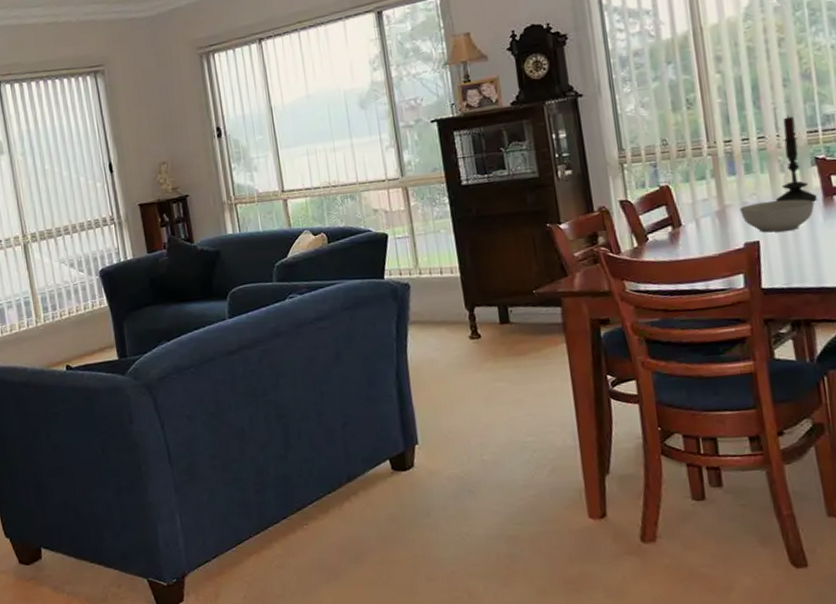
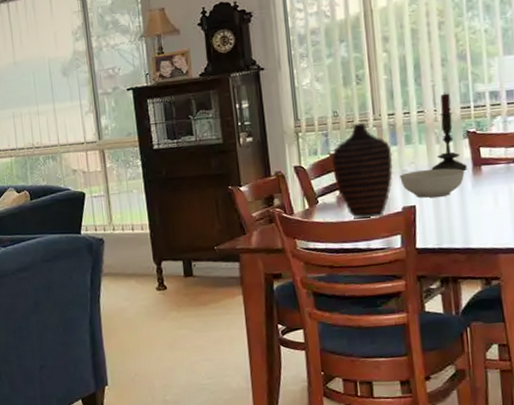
decorative vase: none [661,150,733,256] -> present [331,122,393,218]

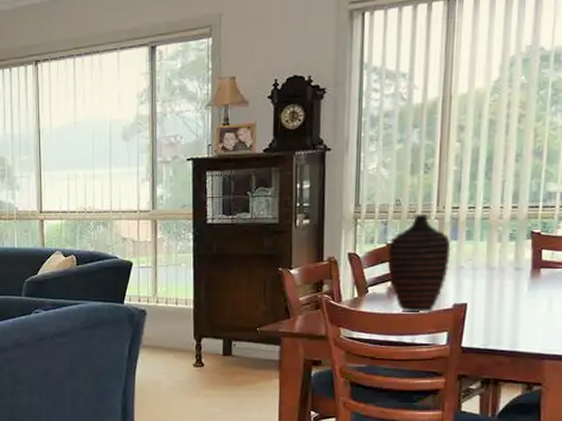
bowl: present [400,168,465,198] -> none [455,268,523,297]
candle: present [431,92,467,171] -> none [488,189,526,272]

